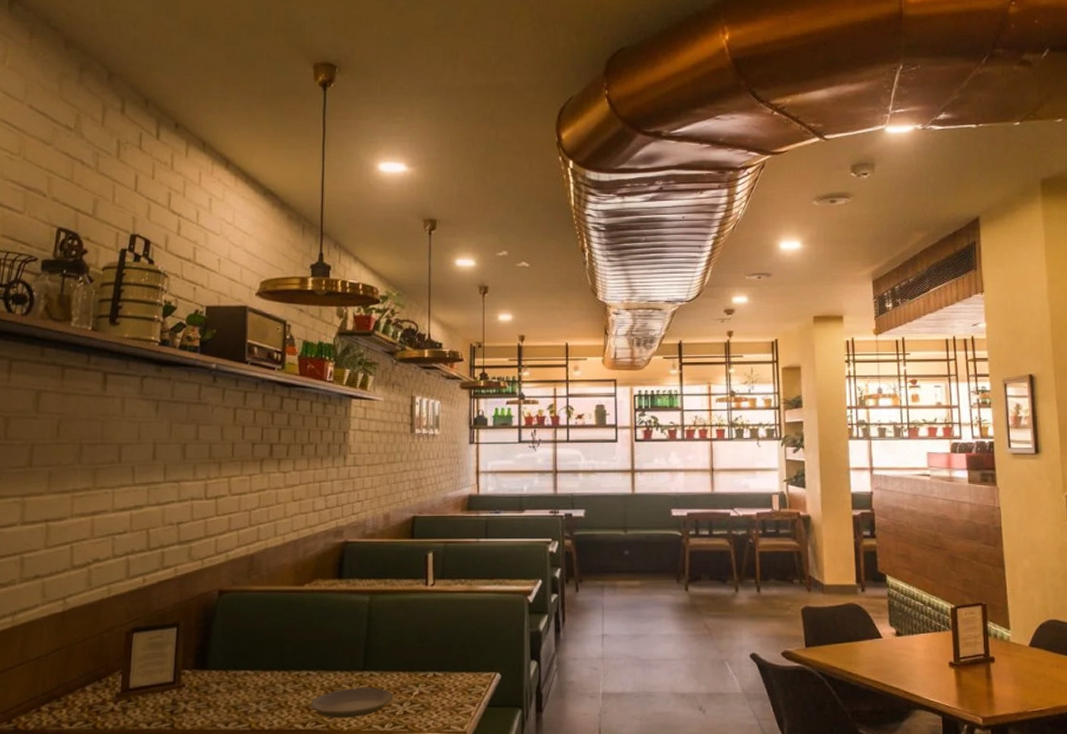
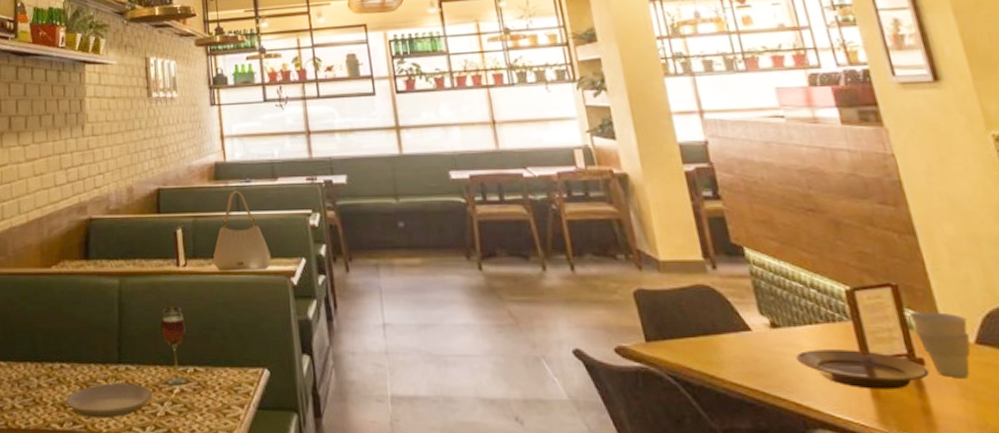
wineglass: none [406,621,430,687] -> present [160,307,188,384]
handbag: none [459,519,513,590] -> present [212,190,272,271]
plate: none [910,651,997,680] -> present [796,349,930,390]
cup: none [991,624,1027,670] -> present [909,312,971,377]

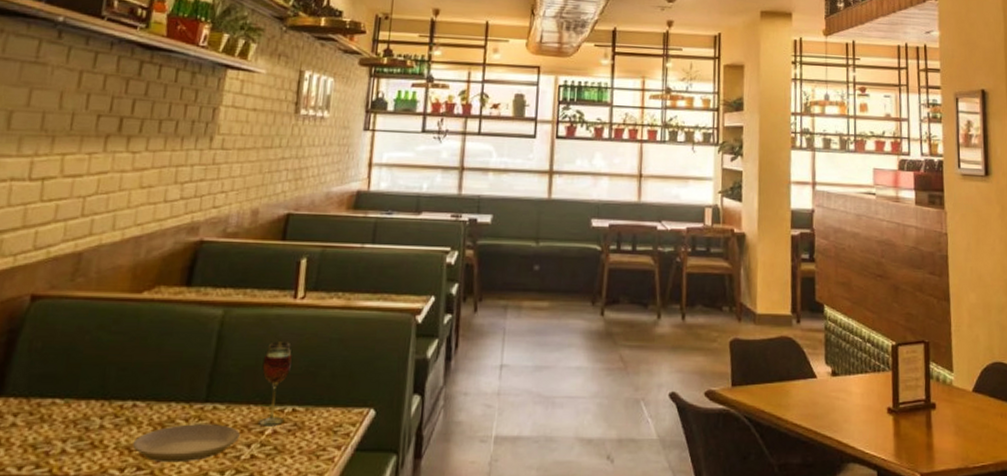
handbag: present [212,190,272,271] -> none [336,221,401,307]
plate: present [796,349,930,390] -> none [846,395,938,429]
cup: present [909,312,971,377] -> none [933,365,971,419]

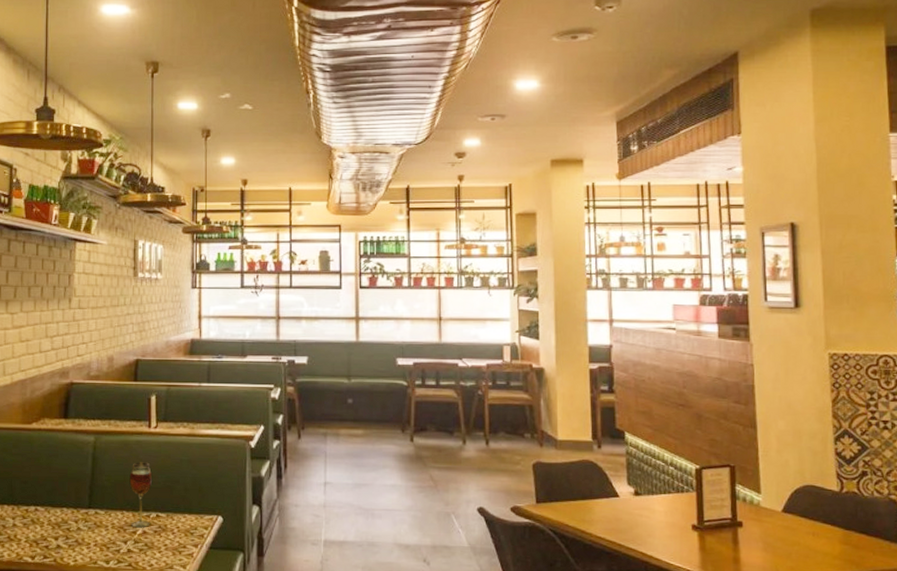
plate: present [132,424,241,463] -> none [39,524,119,554]

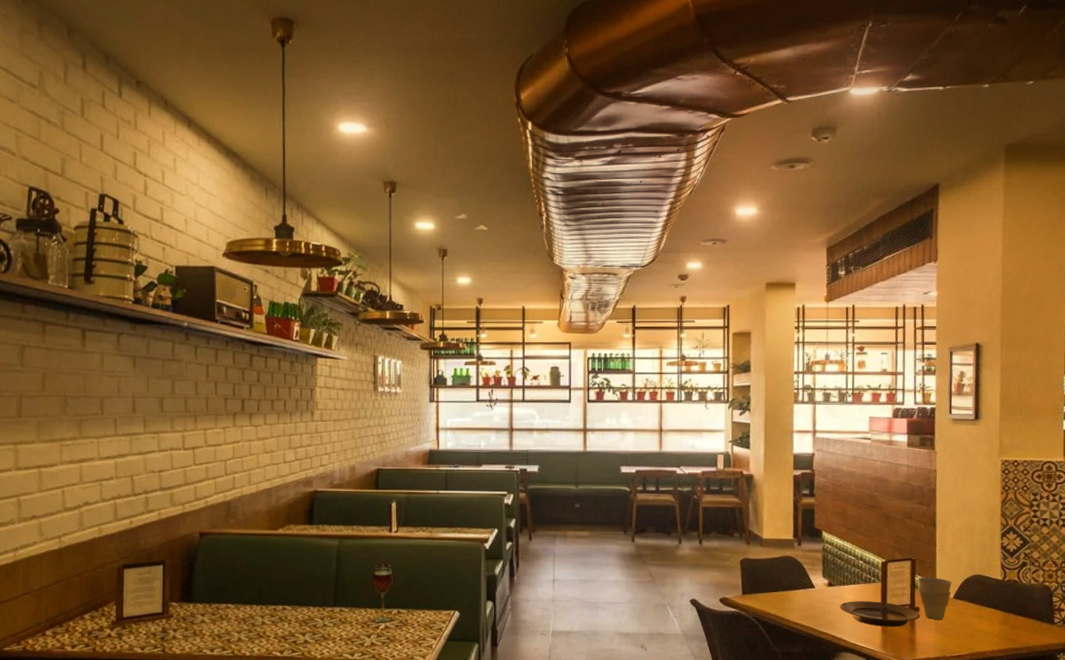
plate: none [649,513,745,544] -> present [840,601,921,627]
cup: none [739,487,780,536] -> present [918,577,952,619]

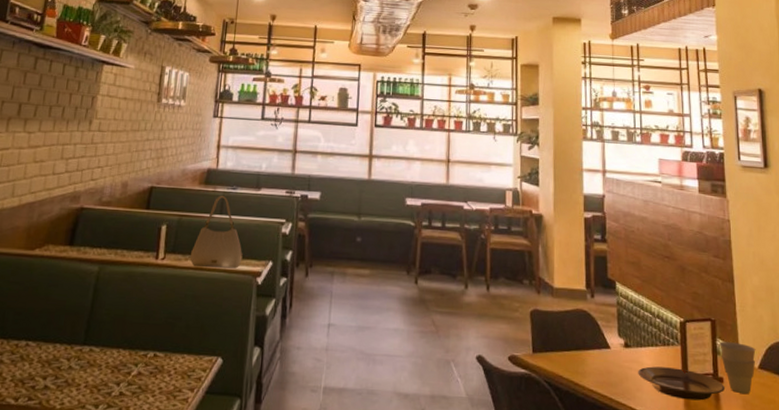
wineglass: present [372,563,394,622] -> none [125,295,155,368]
handbag: none [421,473,471,537] -> present [190,195,244,269]

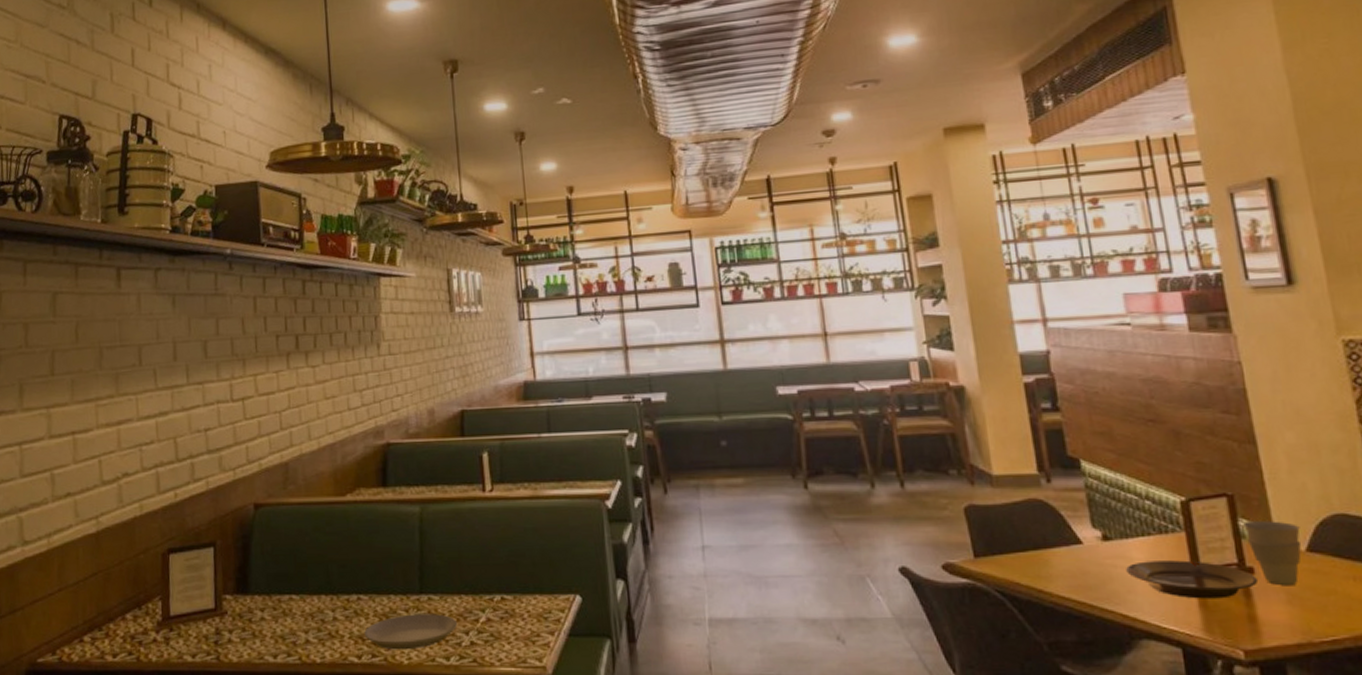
plate: none [25,363,112,396] -> present [364,614,458,650]
handbag: present [190,195,244,269] -> none [521,410,585,496]

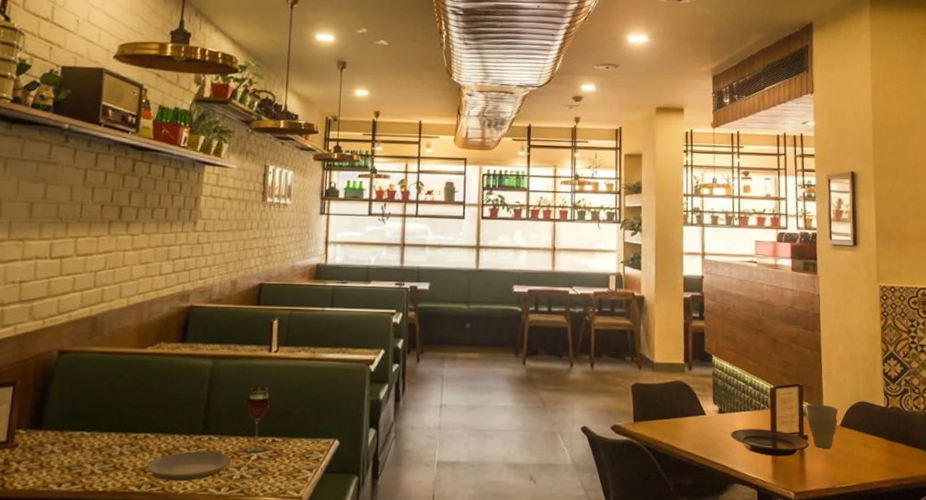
wineglass: none [465,534,495,613] -> present [245,386,271,452]

